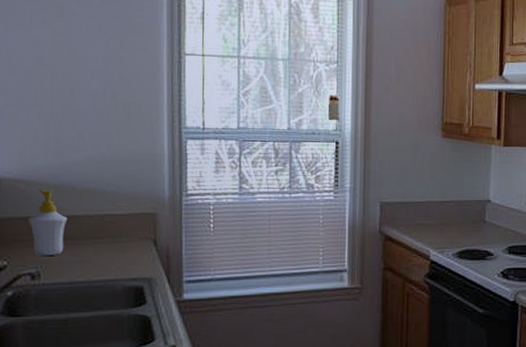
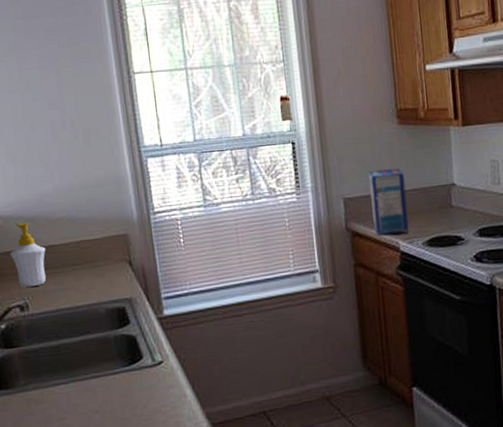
toaster pastry box: none [406,179,443,243] -> present [368,168,409,236]

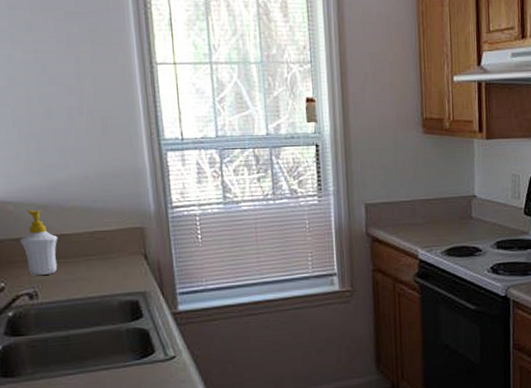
toaster pastry box: present [368,168,409,236] -> none [391,177,429,243]

